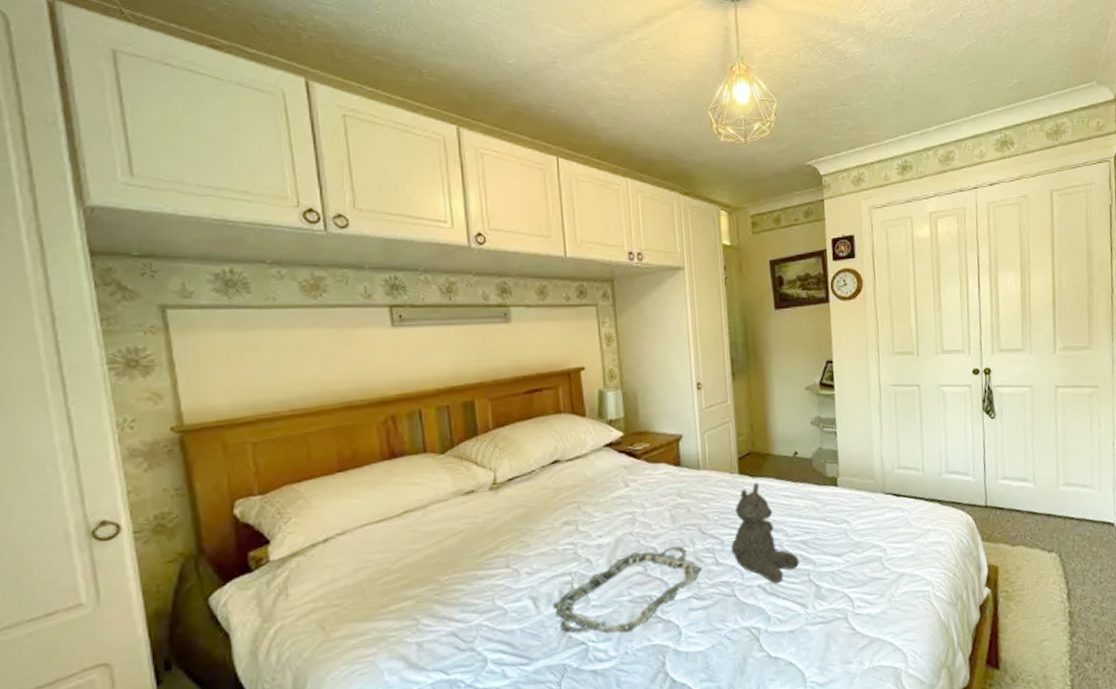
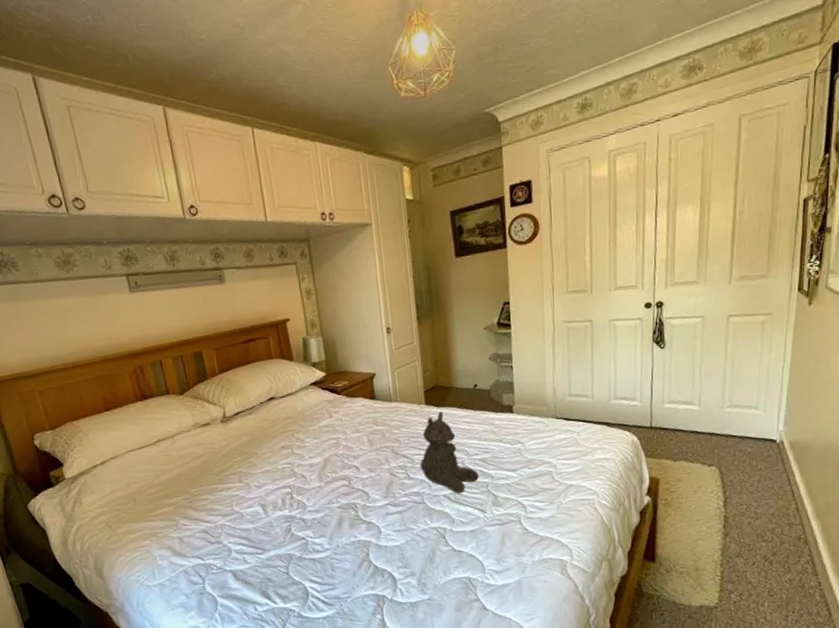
serving tray: present [551,546,702,633] -> none [277,464,396,531]

